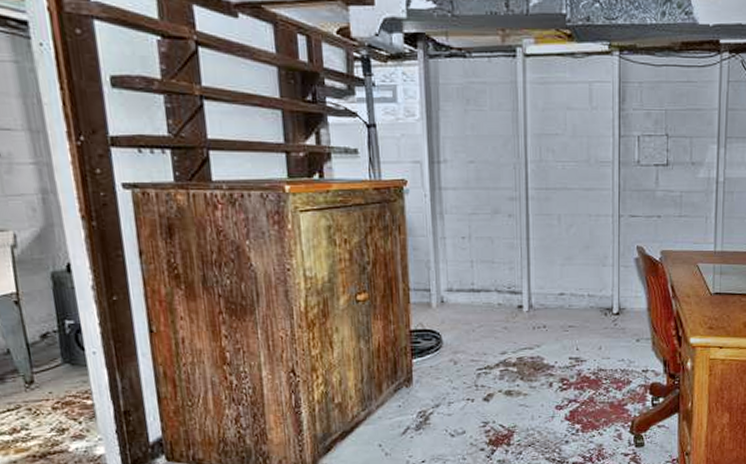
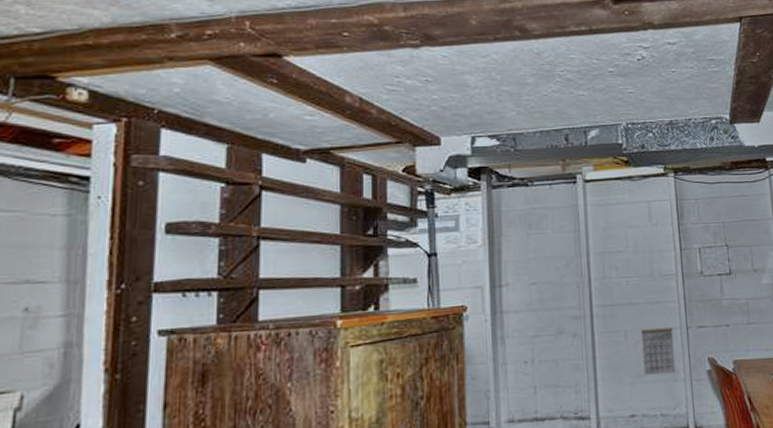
calendar: none [574,215,605,259] -> present [641,327,676,375]

